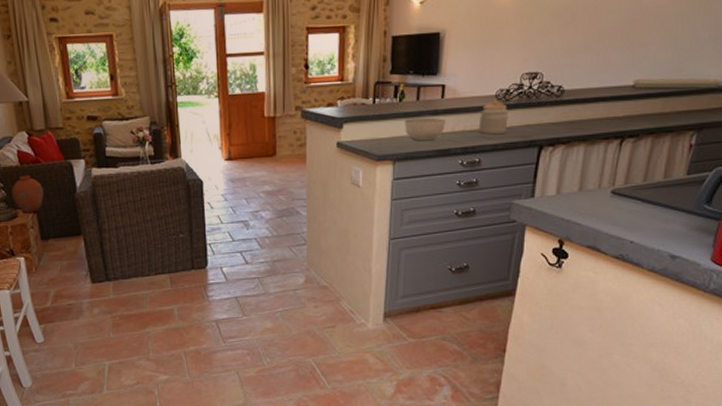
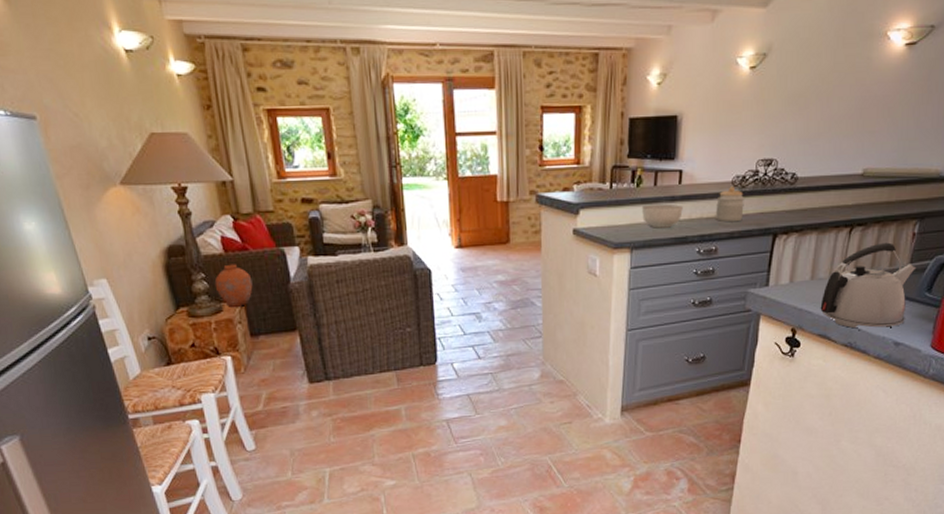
kettle: none [589,154,694,241] -> present [820,242,917,329]

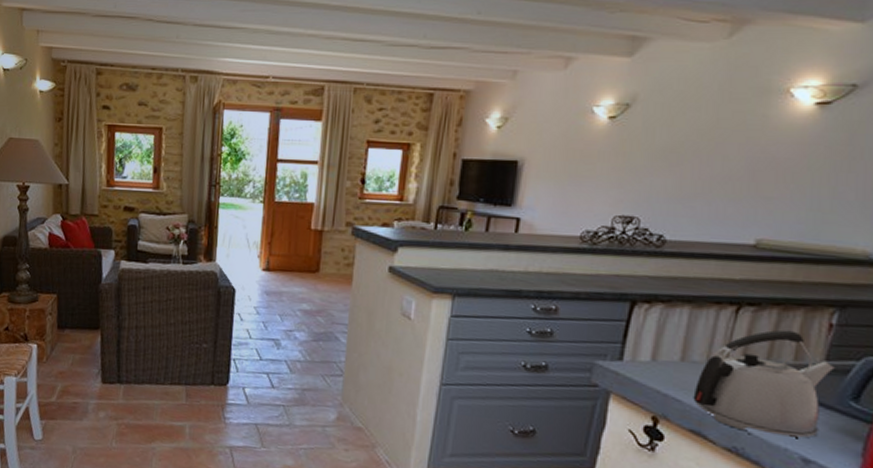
vase: present [214,264,253,308] -> none [35,258,69,300]
bowl: present [642,204,683,229] -> none [469,250,518,279]
jar: present [715,186,746,223] -> none [557,242,597,282]

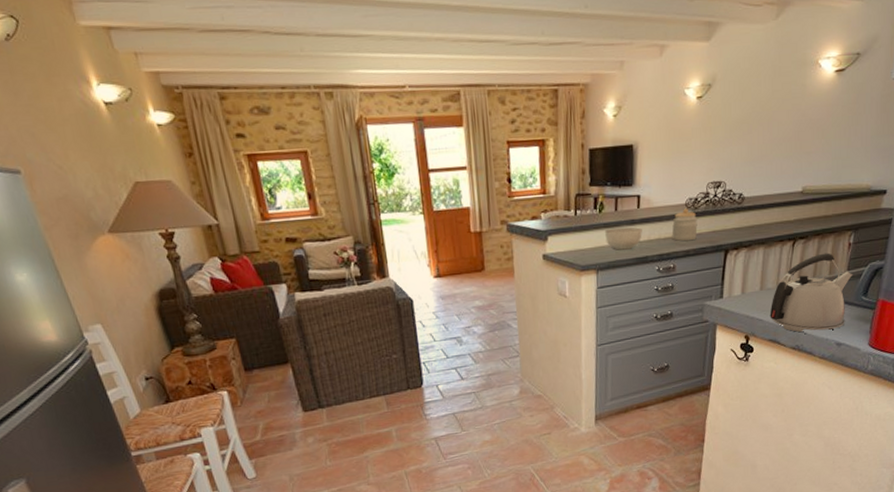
bowl: none [469,250,518,279] -> present [605,227,642,251]
jar: none [557,242,597,282] -> present [671,208,698,242]

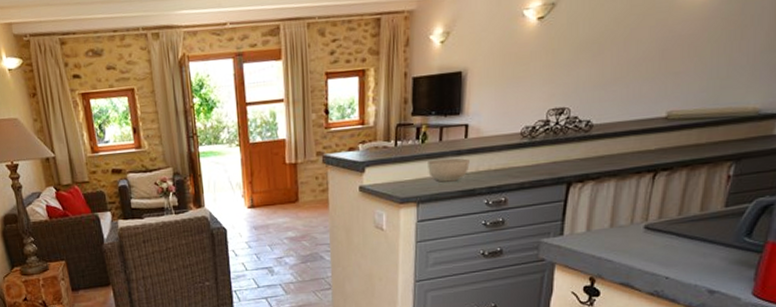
jar: present [671,208,698,242] -> none [503,137,536,174]
kettle: present [770,252,853,333] -> none [621,186,733,277]

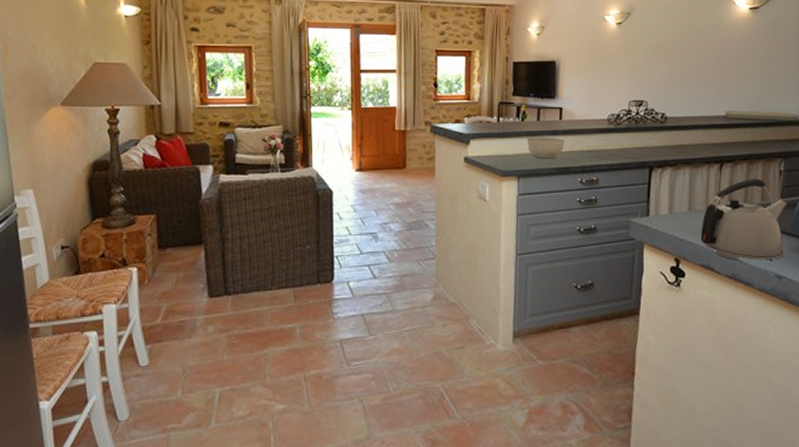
kettle: none [621,186,733,277] -> present [700,178,788,261]

